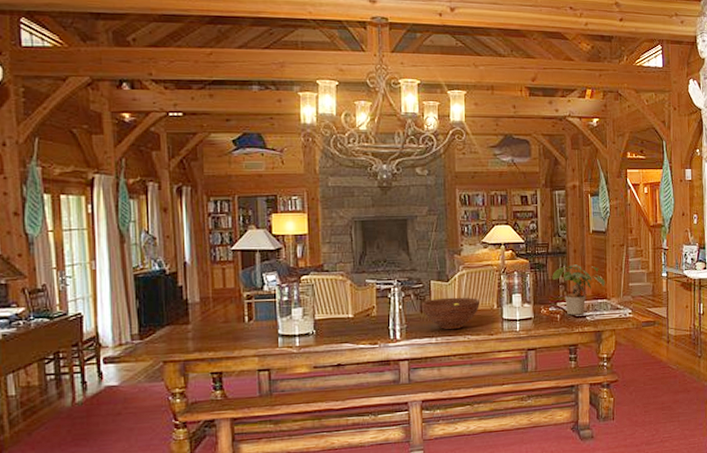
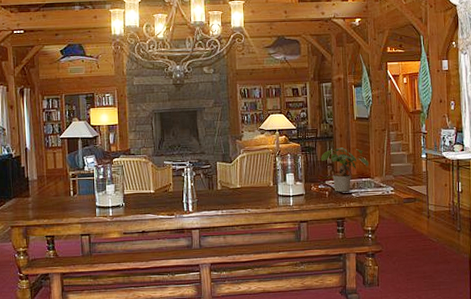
fruit bowl: present [422,297,480,330] -> none [210,176,258,204]

